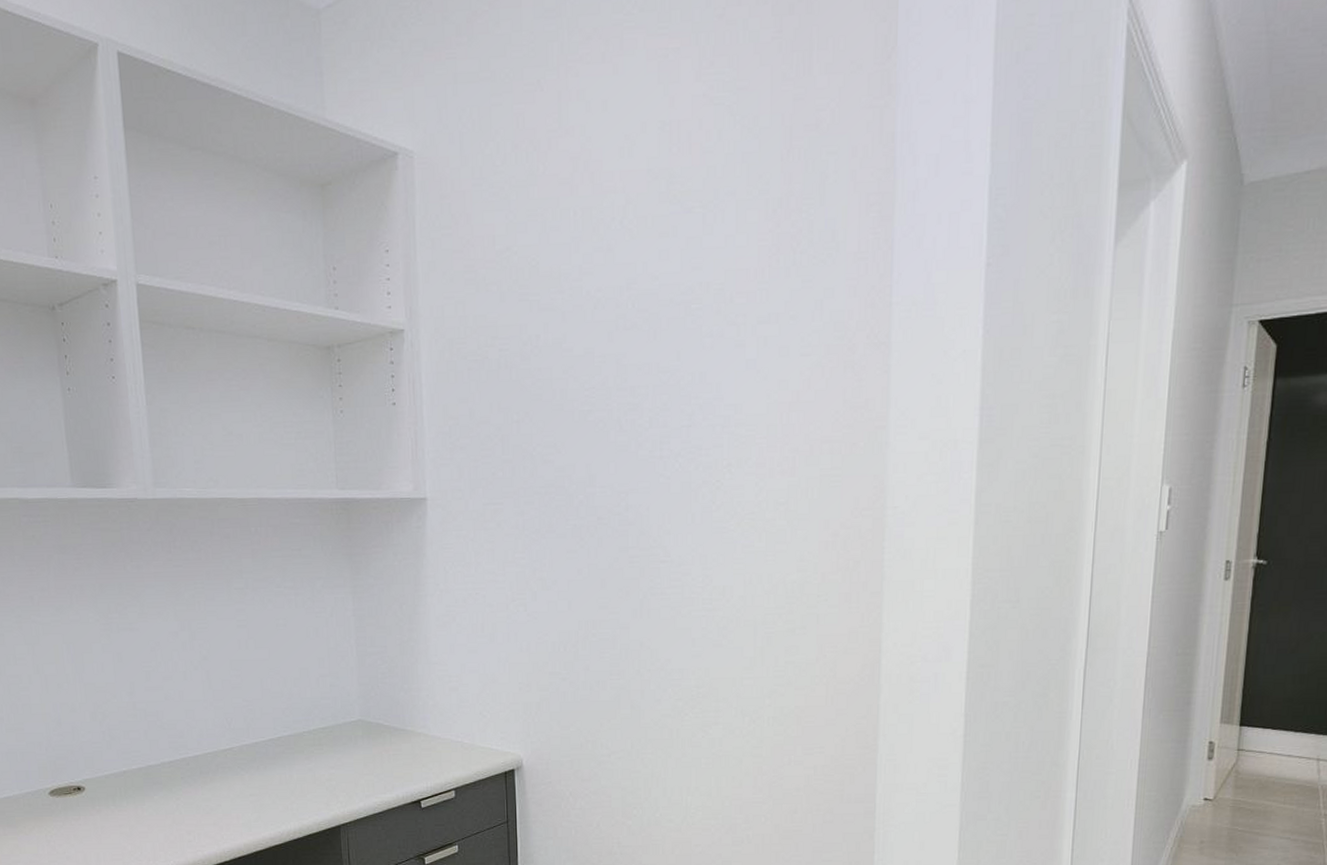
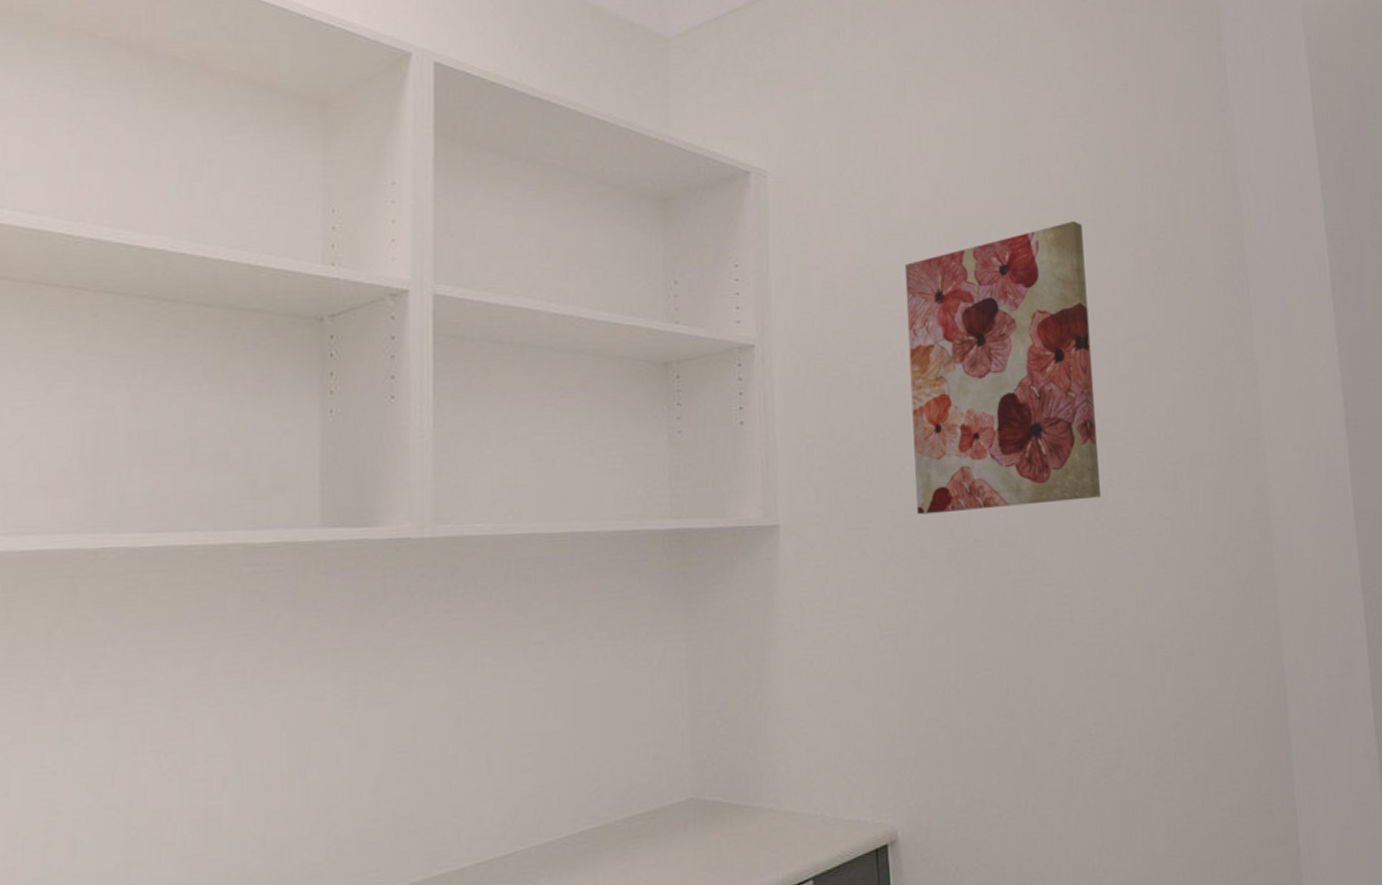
wall art: none [541,195,721,493] -> present [904,221,1101,515]

